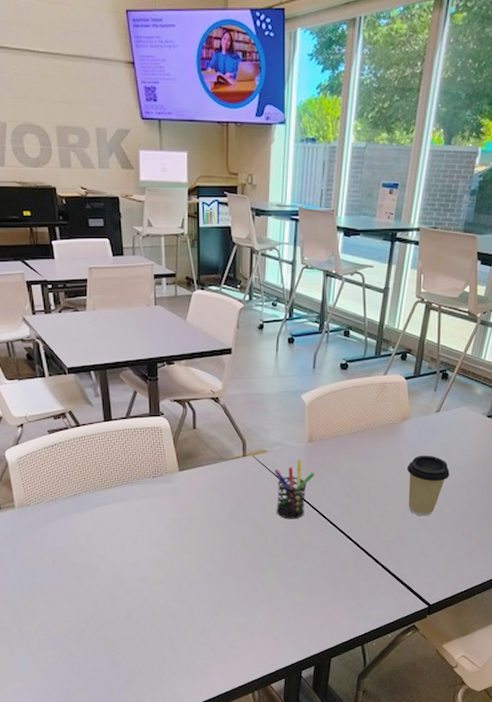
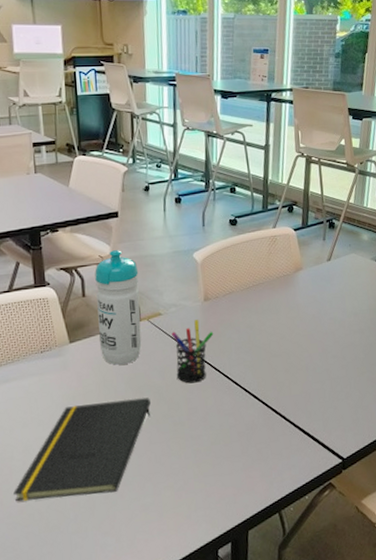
notepad: none [123,528,250,609] -> present [13,397,151,502]
water bottle: none [206,386,247,495] -> present [95,250,142,365]
coffee cup: present [406,455,450,516] -> none [305,303,348,367]

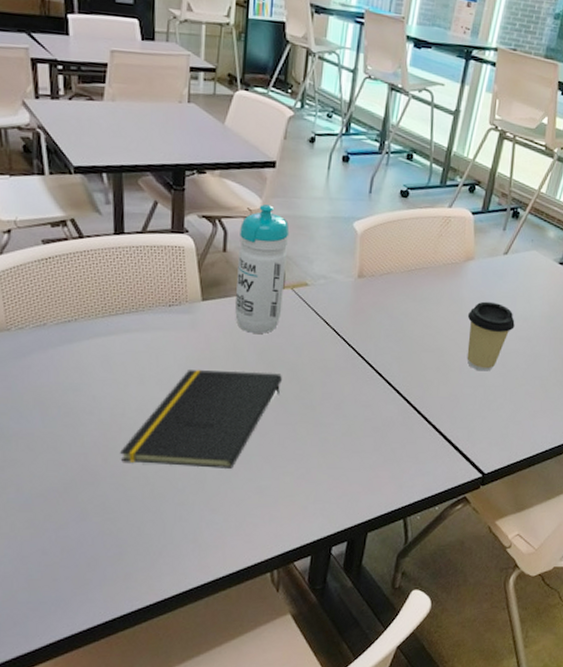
pen holder: present [171,320,214,384] -> none [314,297,363,366]
coffee cup: none [305,303,348,367] -> present [466,301,515,371]

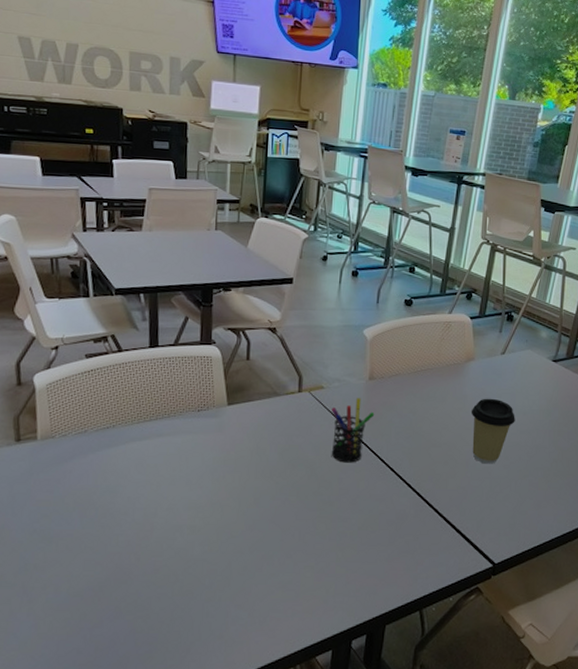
notepad: present [120,369,282,469] -> none [152,469,301,564]
water bottle: present [235,204,290,334] -> none [258,316,306,434]
pen holder: none [314,297,363,366] -> present [331,398,375,463]

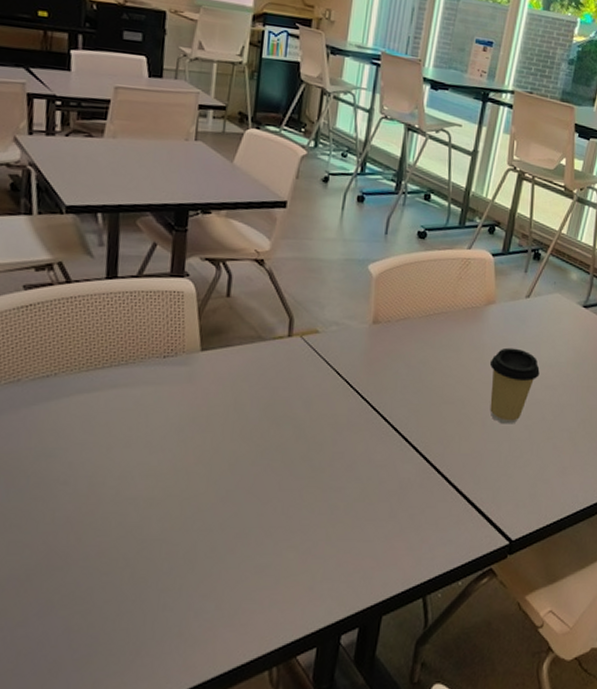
pen holder: present [331,398,375,463] -> none [324,345,378,422]

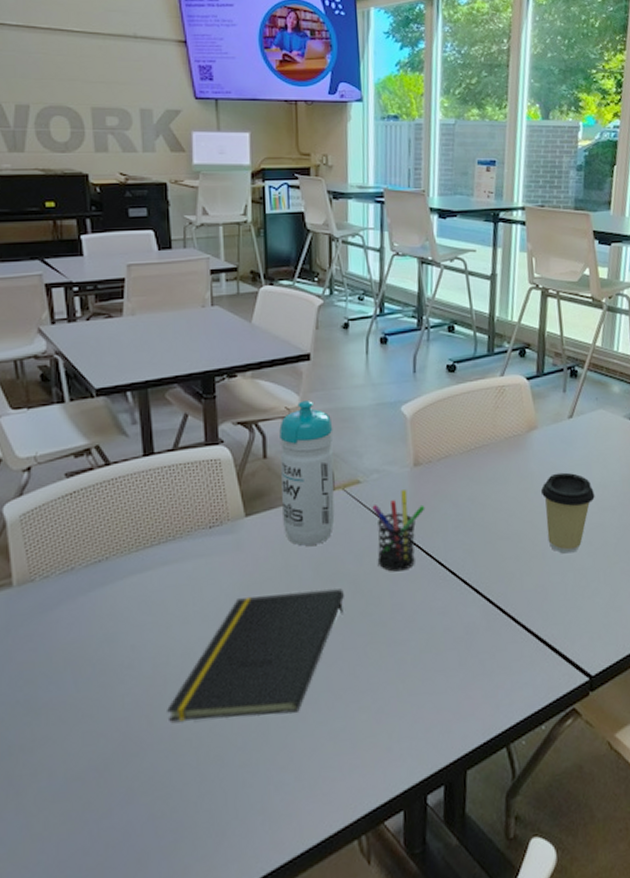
notepad: none [97,428,288,545] -> present [167,588,345,722]
water bottle: none [237,246,300,386] -> present [279,401,335,546]
pen holder: none [324,345,378,422] -> present [372,490,425,572]

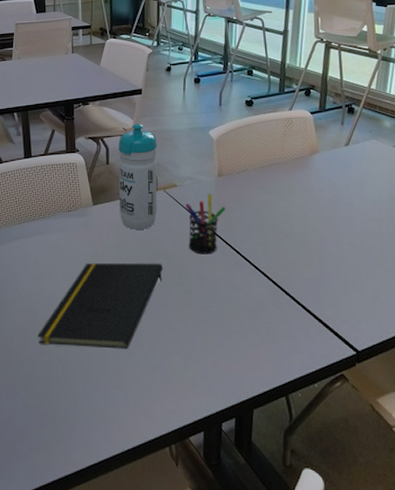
coffee cup: present [540,472,595,554] -> none [319,188,366,253]

